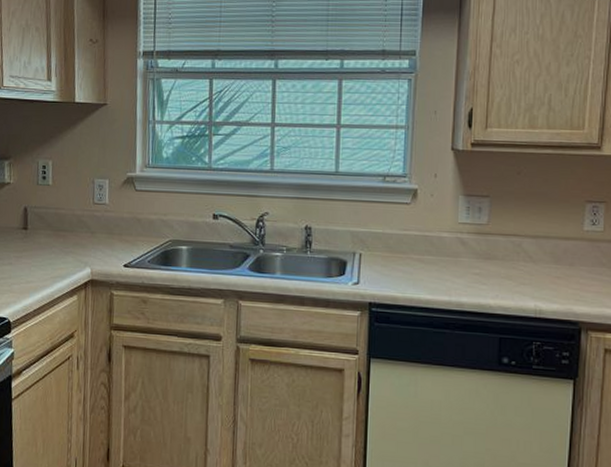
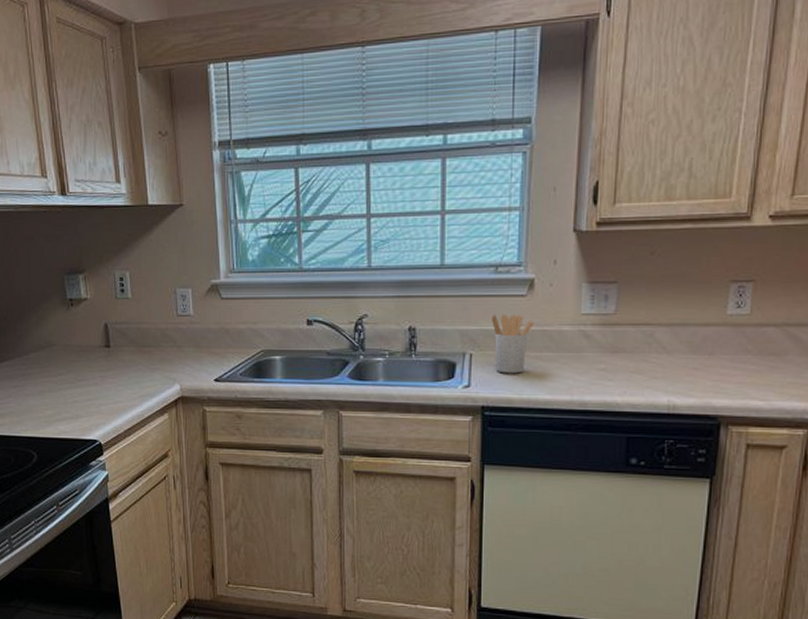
utensil holder: none [380,218,417,274] -> present [492,314,535,374]

